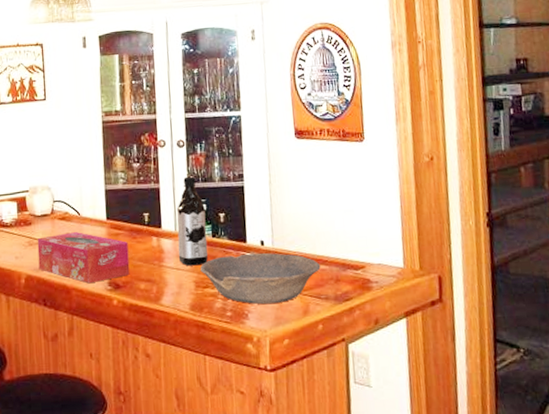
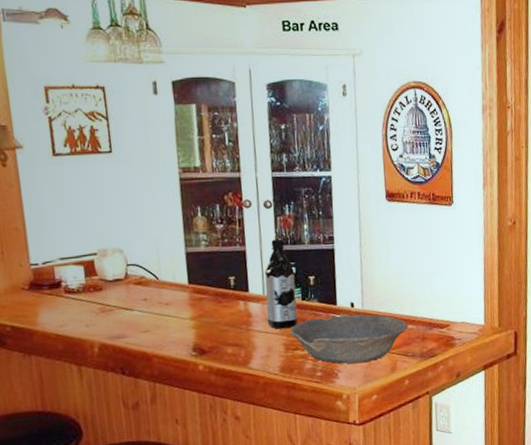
tissue box: present [37,232,130,284] -> none [110,297,216,350]

